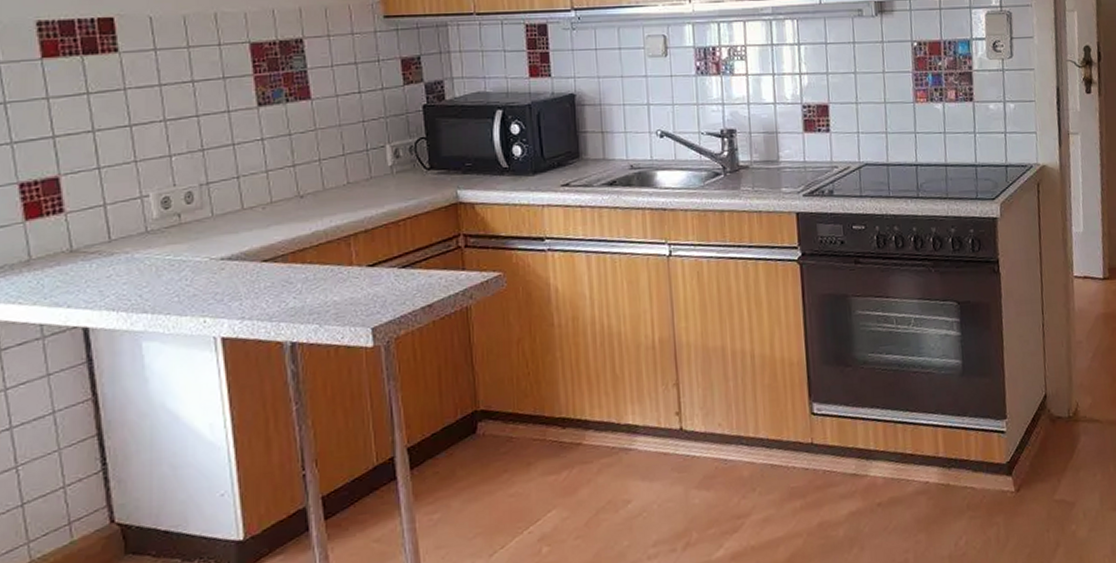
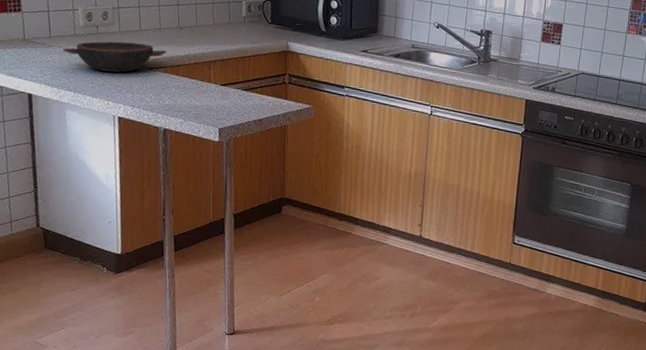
bowl: none [130,227,285,277] -> present [63,41,167,73]

